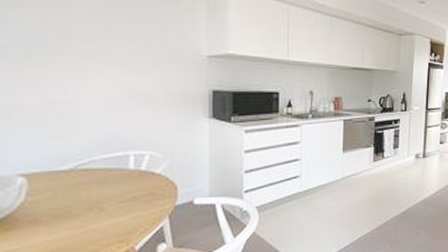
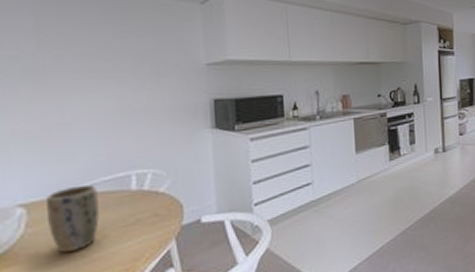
plant pot: none [47,160,97,222] -> present [46,184,99,253]

